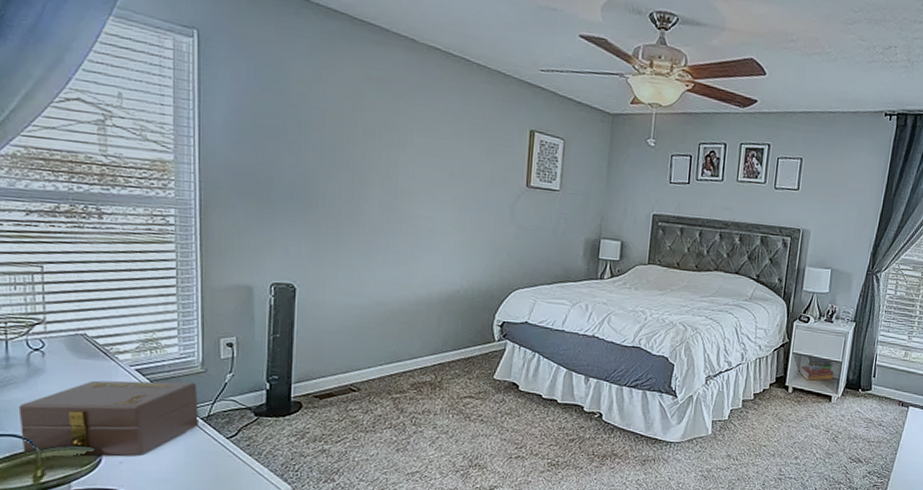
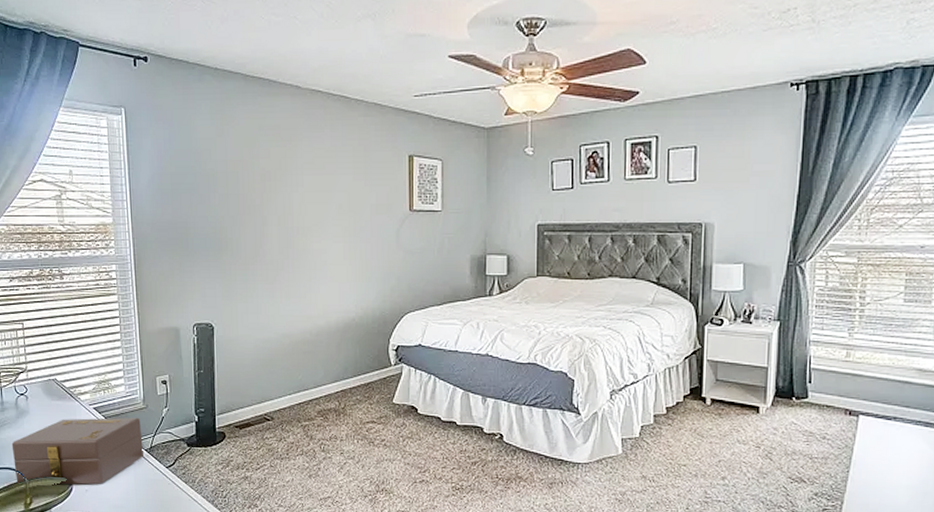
books: present [799,354,834,381] -> none [717,361,760,390]

